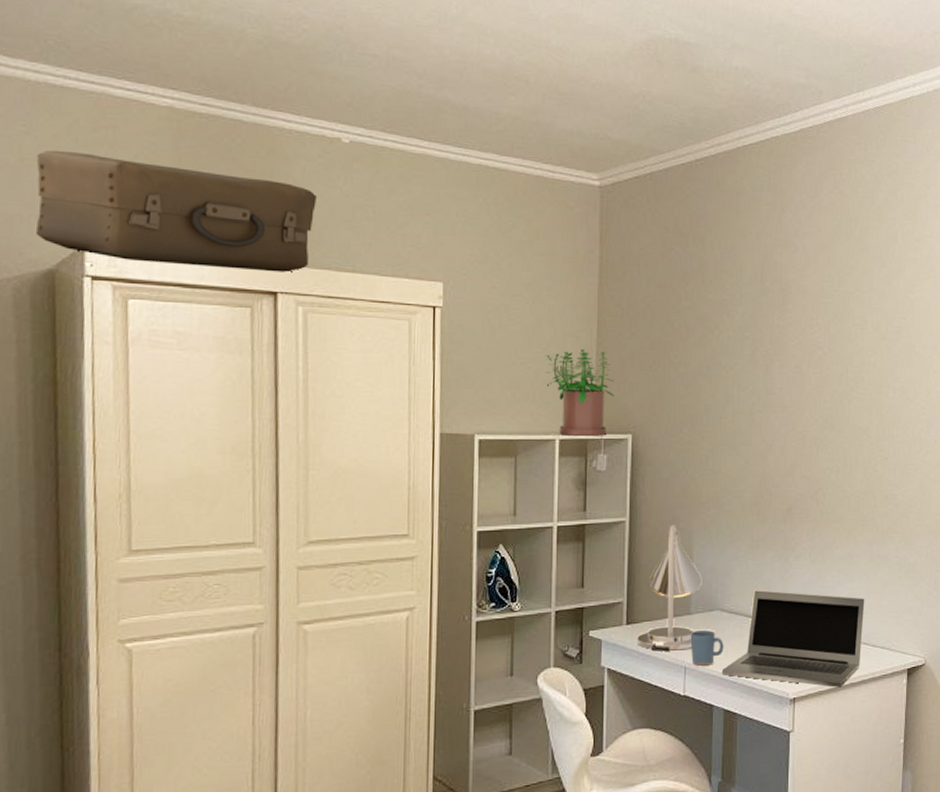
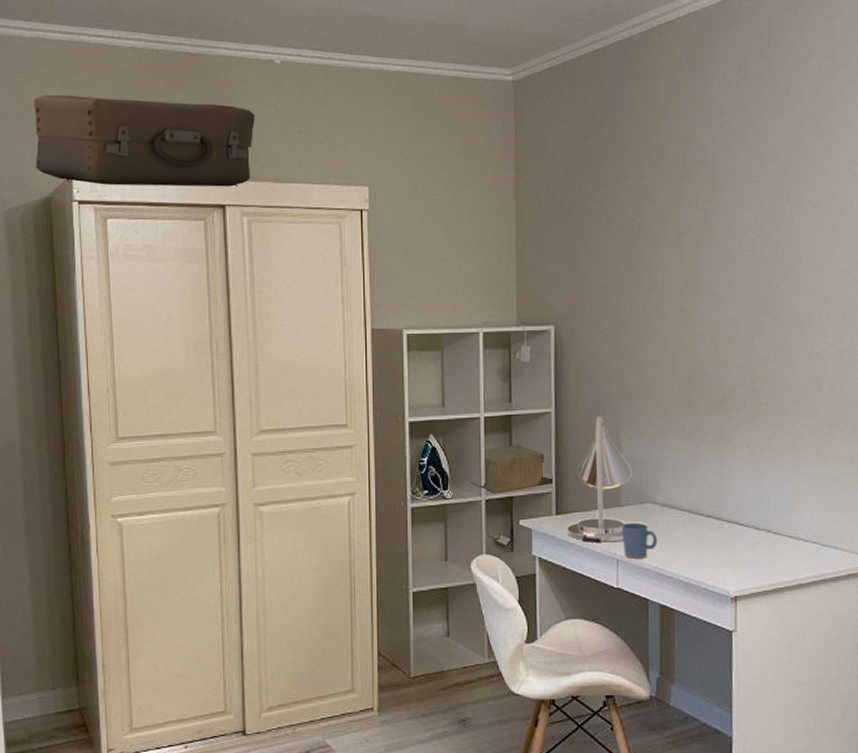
storage box: none [539,554,626,605] -> present [469,444,554,494]
potted plant: present [545,349,615,436] -> none [466,242,536,328]
laptop: present [721,590,865,689] -> none [655,483,812,589]

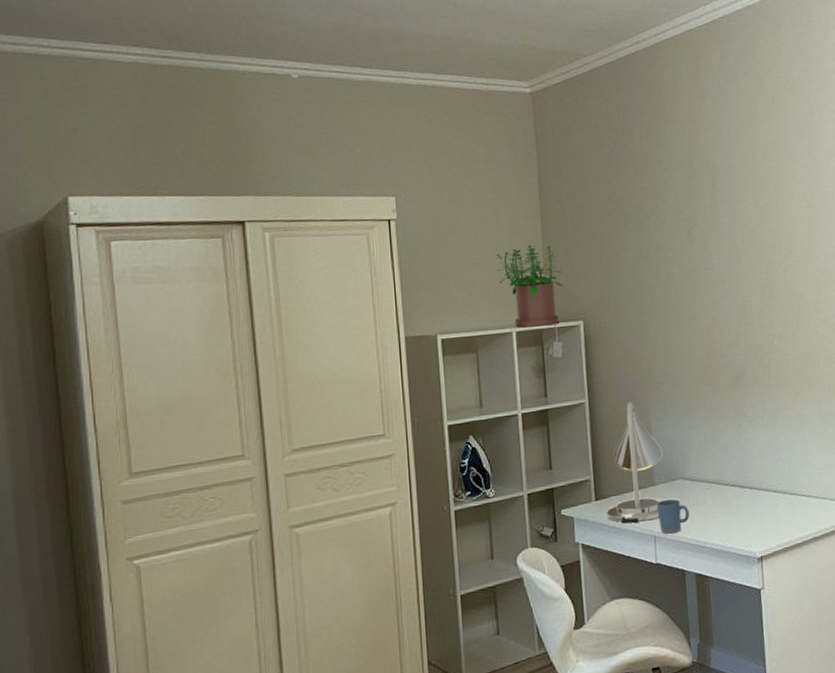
suitcase: present [34,94,255,187] -> none [19,112,273,207]
potted plant: none [466,242,536,328] -> present [495,245,564,328]
storage box: present [469,444,554,494] -> none [511,436,592,488]

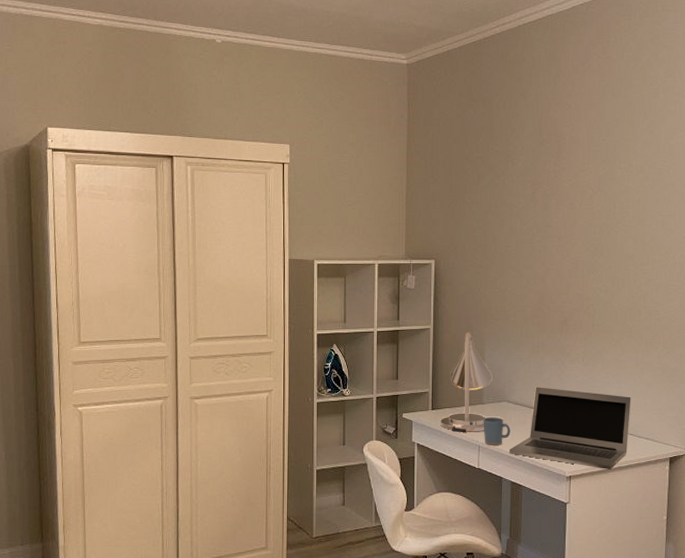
potted plant: present [495,245,564,328] -> none [366,193,421,261]
laptop: none [689,454,821,544] -> present [509,387,631,471]

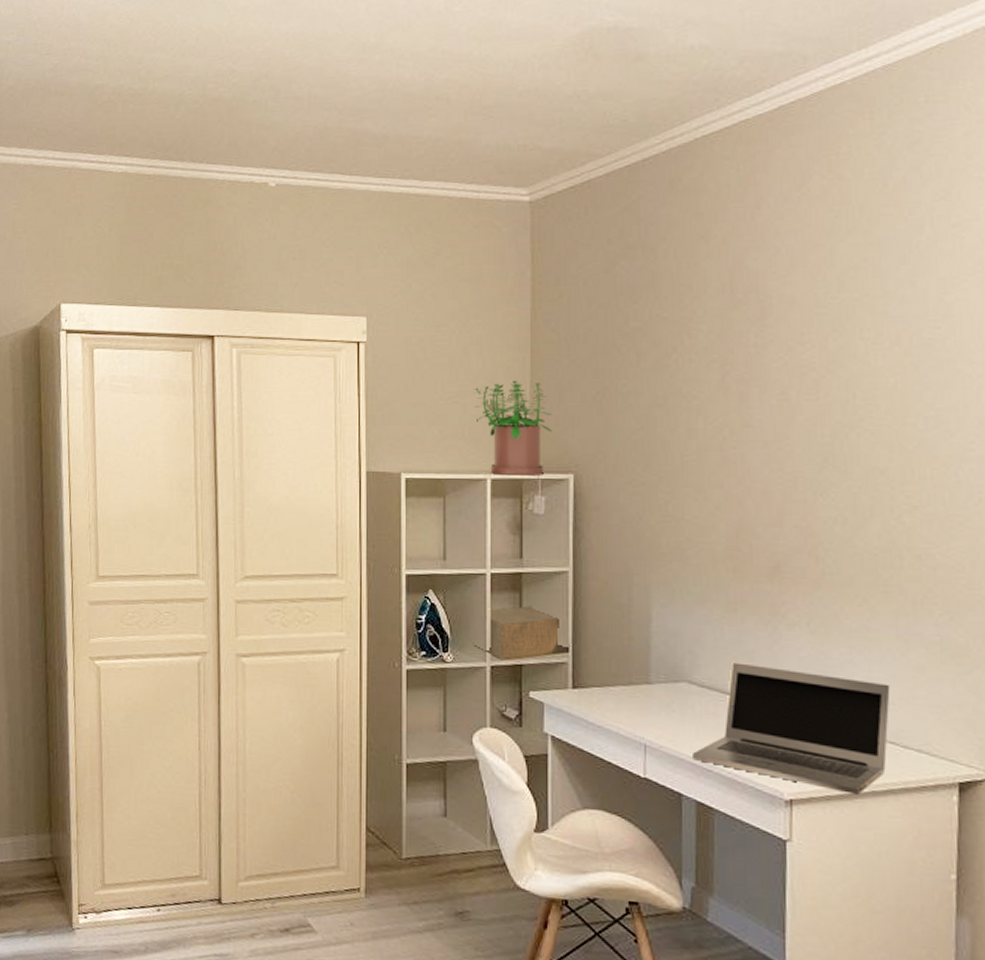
storage box: none [364,353,431,393] -> present [472,606,570,661]
potted plant: none [366,193,421,261] -> present [473,380,553,476]
table lamp: present [440,333,491,432] -> none [585,579,663,725]
mug: present [483,417,511,445] -> none [650,703,694,746]

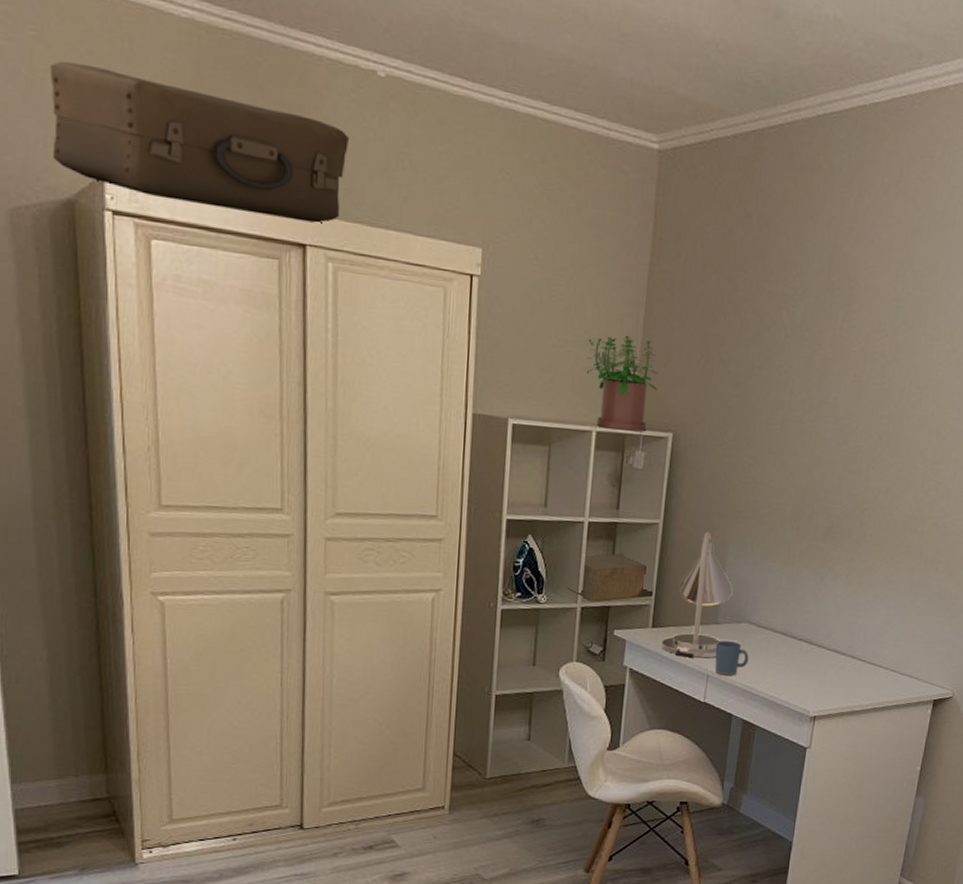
suitcase: none [25,221,247,317] -> present [51,61,349,223]
table lamp: none [585,579,663,725] -> present [661,532,732,658]
mug: none [650,703,694,746] -> present [714,641,749,676]
laptop: present [691,662,890,796] -> none [744,606,899,712]

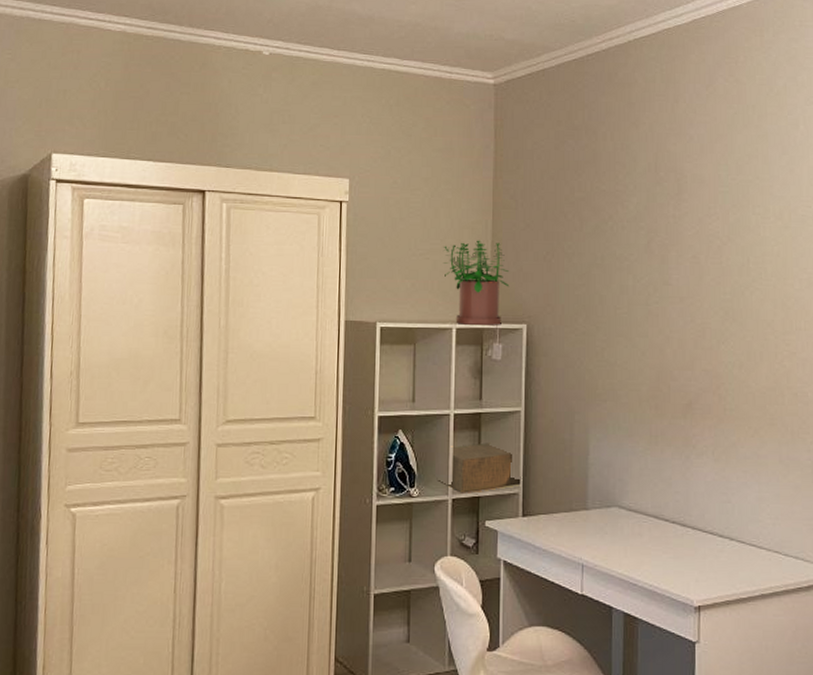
suitcase: present [51,61,349,223] -> none [14,73,240,173]
table lamp: present [661,532,732,658] -> none [533,417,598,547]
mug: present [714,641,749,676] -> none [587,527,623,565]

